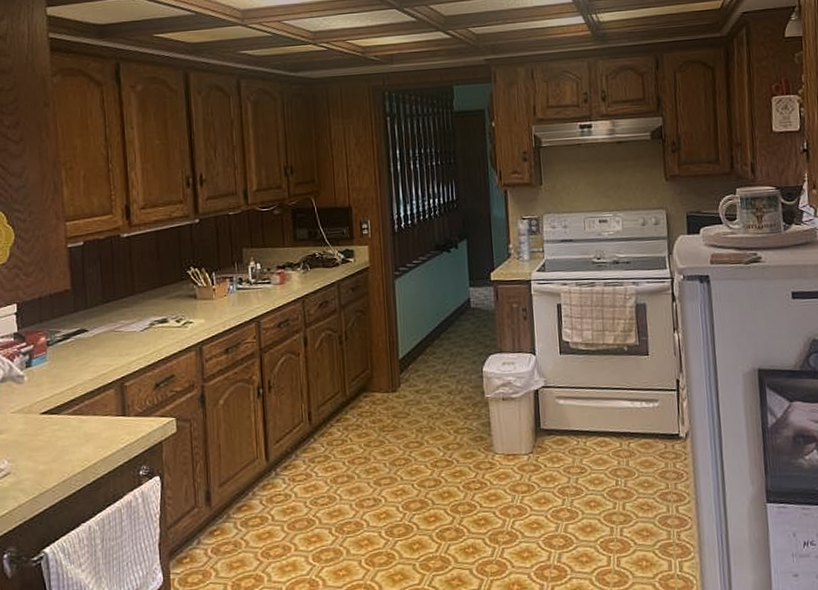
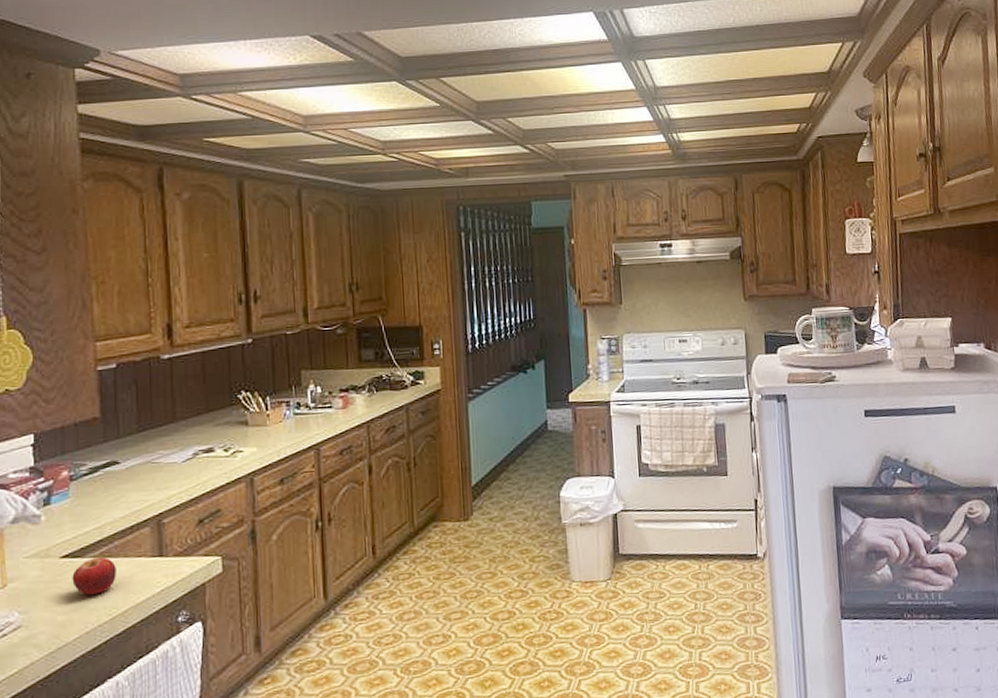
fruit: none [50,414,87,448] -> present [72,557,116,595]

